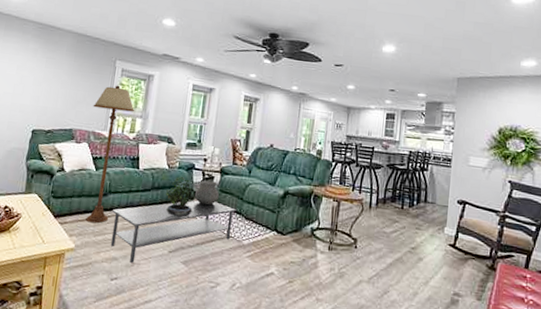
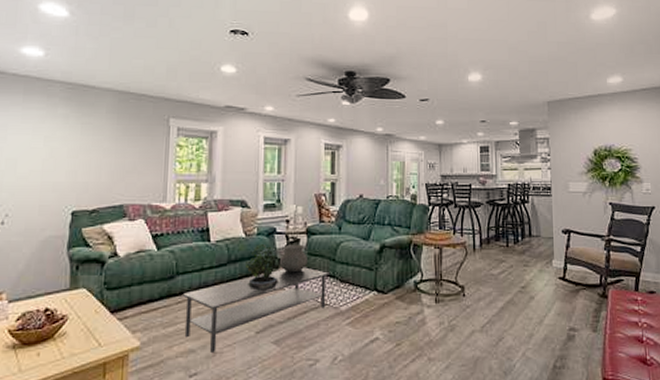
floor lamp: present [86,85,135,223] -> none [146,147,199,313]

